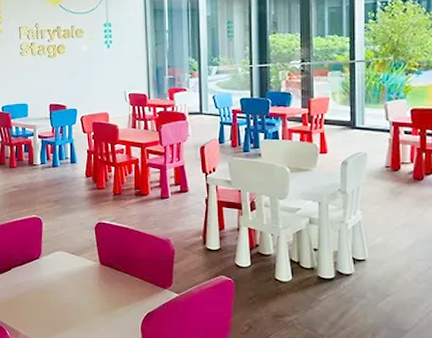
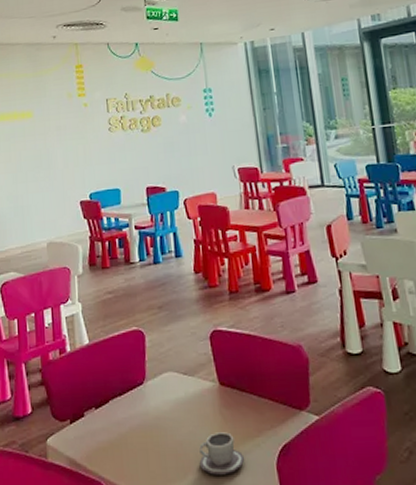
cup: none [80,299,116,330] -> present [199,432,245,475]

